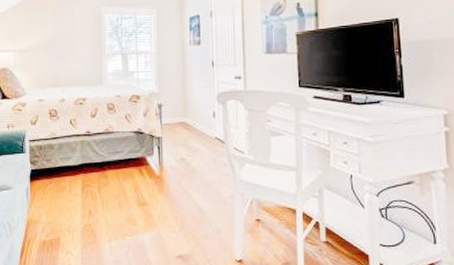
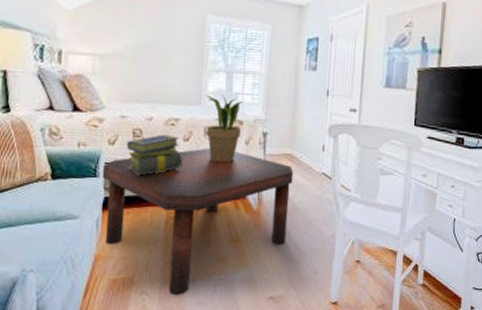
coffee table: none [28,122,189,256] -> present [102,148,294,296]
stack of books: none [45,112,92,149] -> present [126,134,183,175]
potted plant: none [106,74,139,134] -> present [206,95,244,163]

